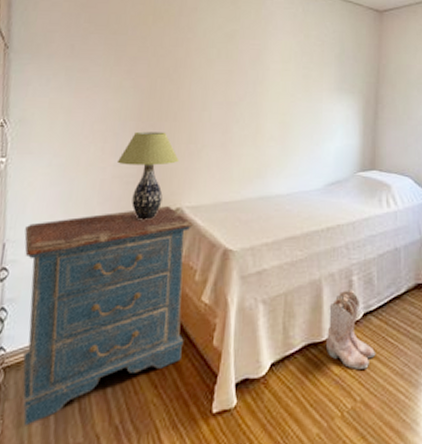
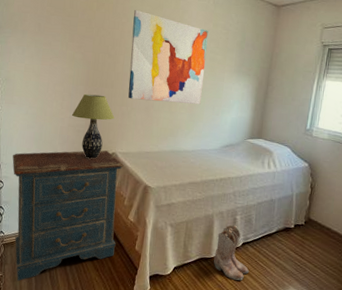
wall art: none [197,21,299,134] -> present [128,9,209,104]

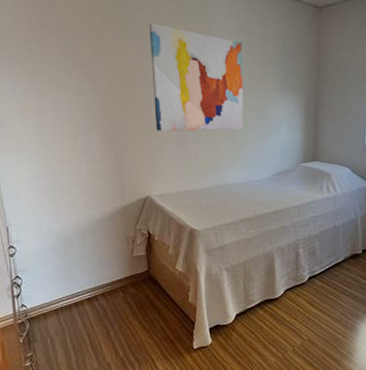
dresser: present [12,150,124,281] -> none [22,195,166,358]
table lamp: present [71,93,115,159] -> none [89,130,143,206]
boots: present [214,225,250,281] -> none [279,259,320,318]

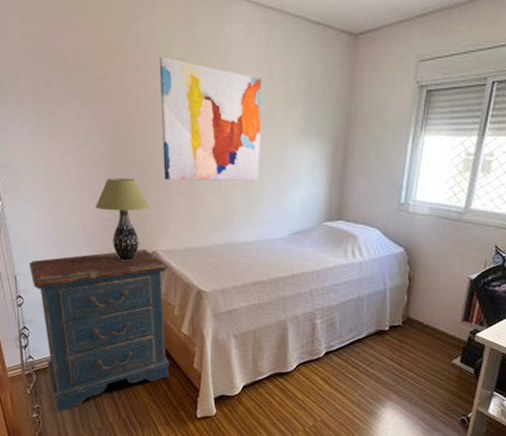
dresser: none [22,195,166,358] -> present [29,249,170,413]
table lamp: none [89,130,143,206] -> present [95,177,150,261]

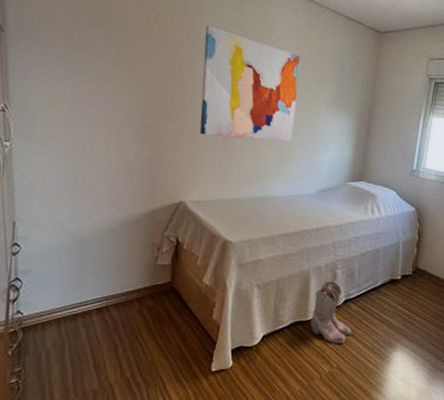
dresser: present [29,249,170,413] -> none [34,199,196,375]
table lamp: present [95,177,150,261] -> none [121,127,182,210]
boots: none [291,331,336,397] -> present [311,280,353,343]

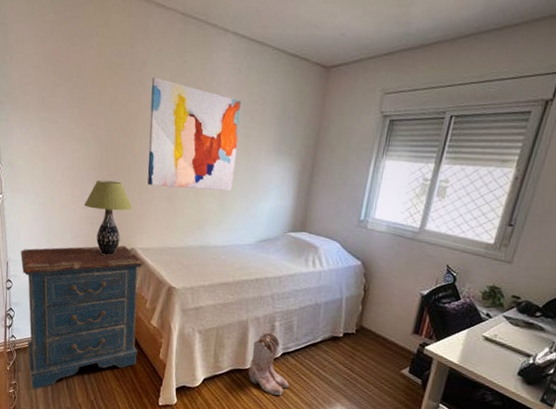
dresser: none [34,199,196,375] -> present [20,245,144,390]
table lamp: none [121,127,182,210] -> present [83,180,133,256]

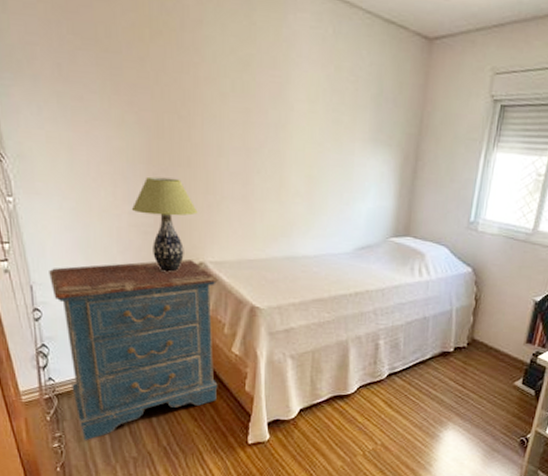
wall art: present [147,76,242,191] -> none [210,41,329,190]
boots: present [249,332,290,395] -> none [351,352,398,420]

